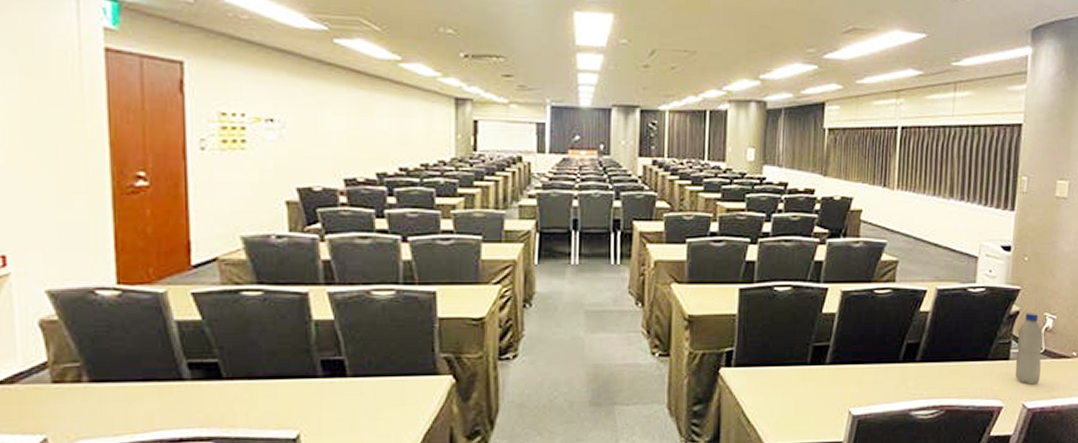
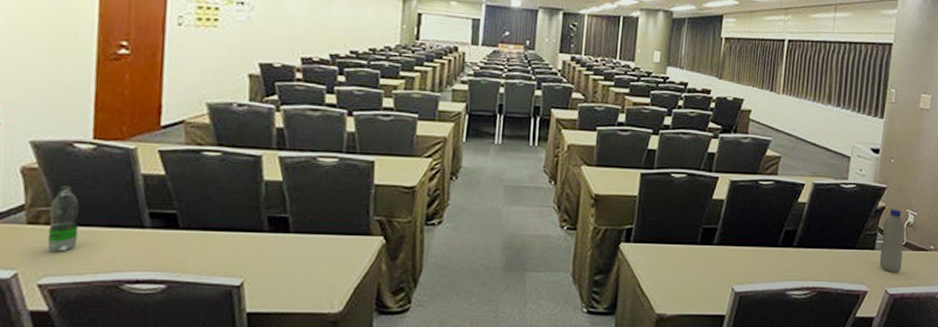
bottle: none [75,338,110,412] -> present [47,186,80,252]

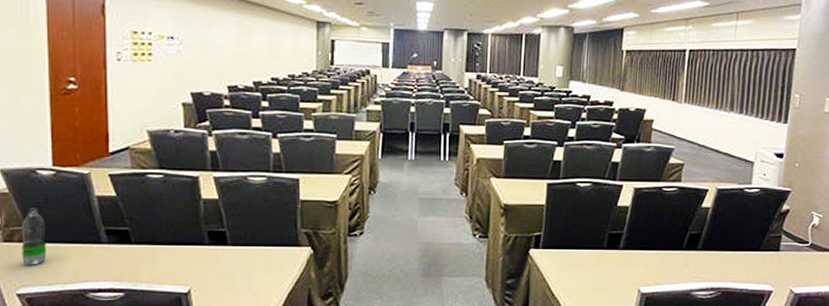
water bottle: present [879,209,905,273] -> none [784,211,810,273]

